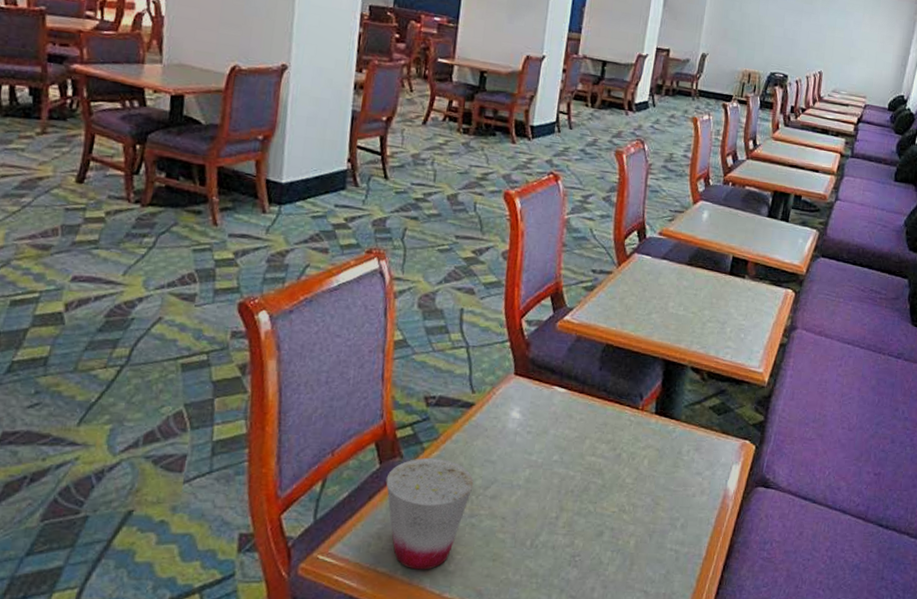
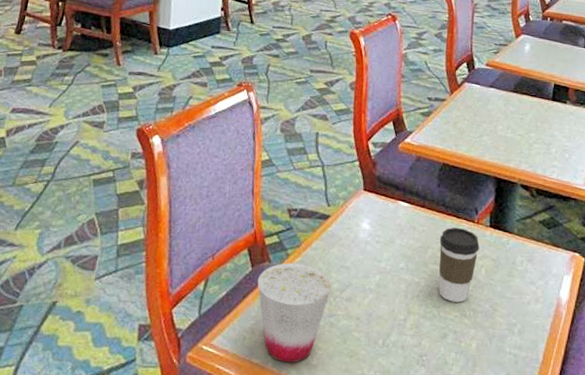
coffee cup: none [596,415,643,497] -> present [439,227,480,303]

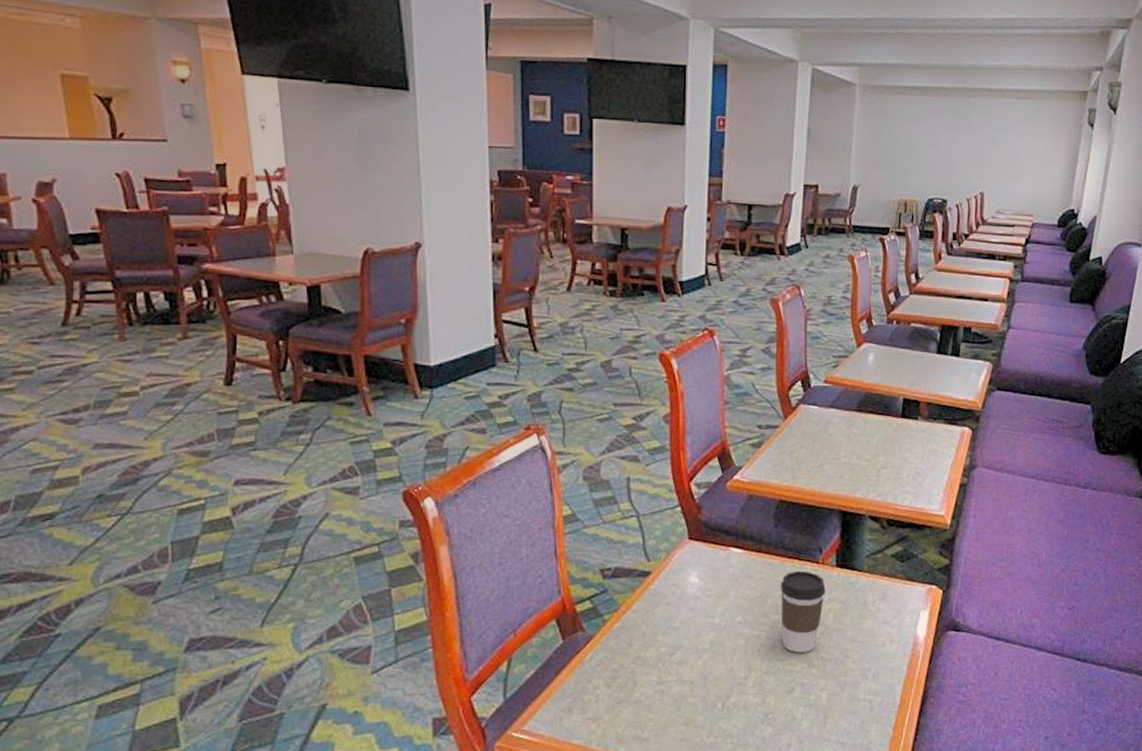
cup: present [257,263,332,363] -> none [571,630,659,740]

